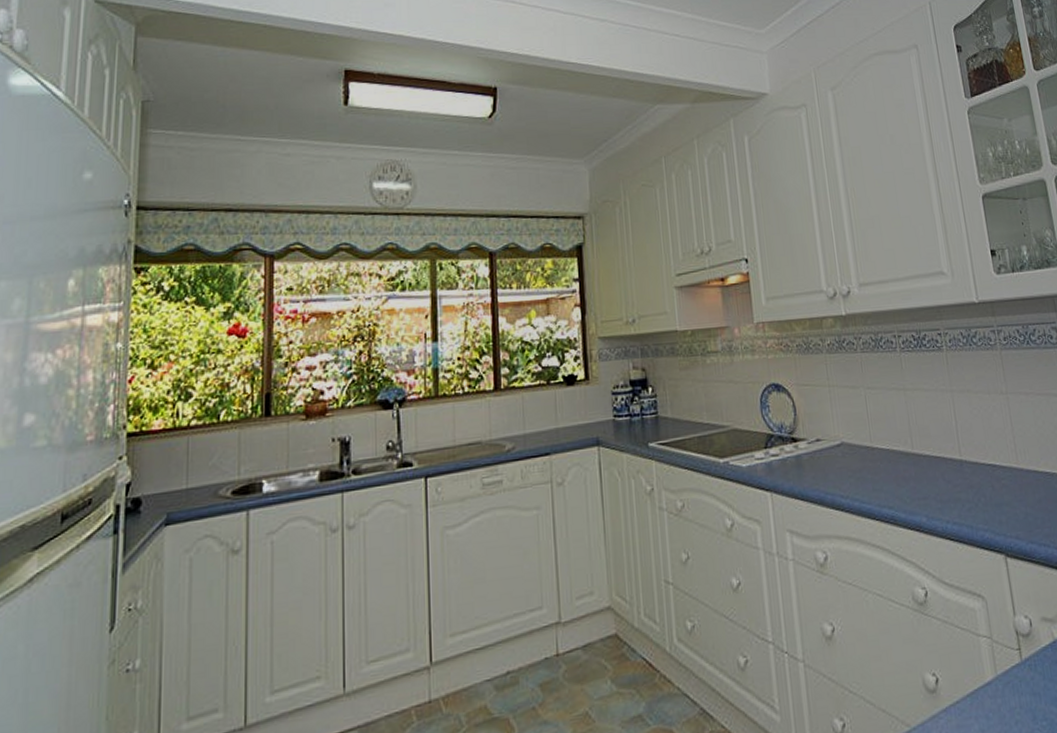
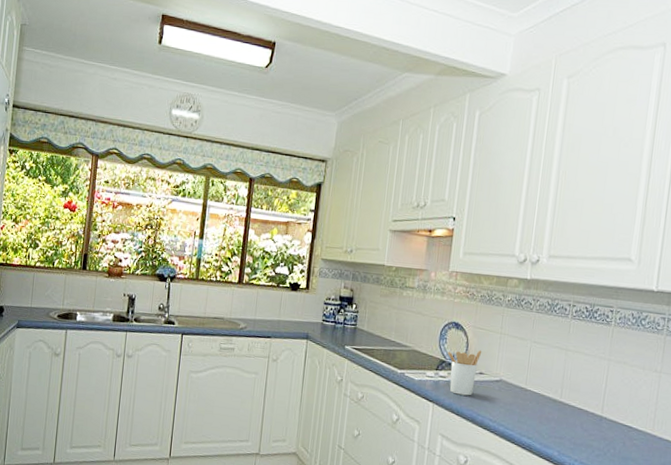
utensil holder: none [774,411,814,474] -> present [447,350,482,396]

